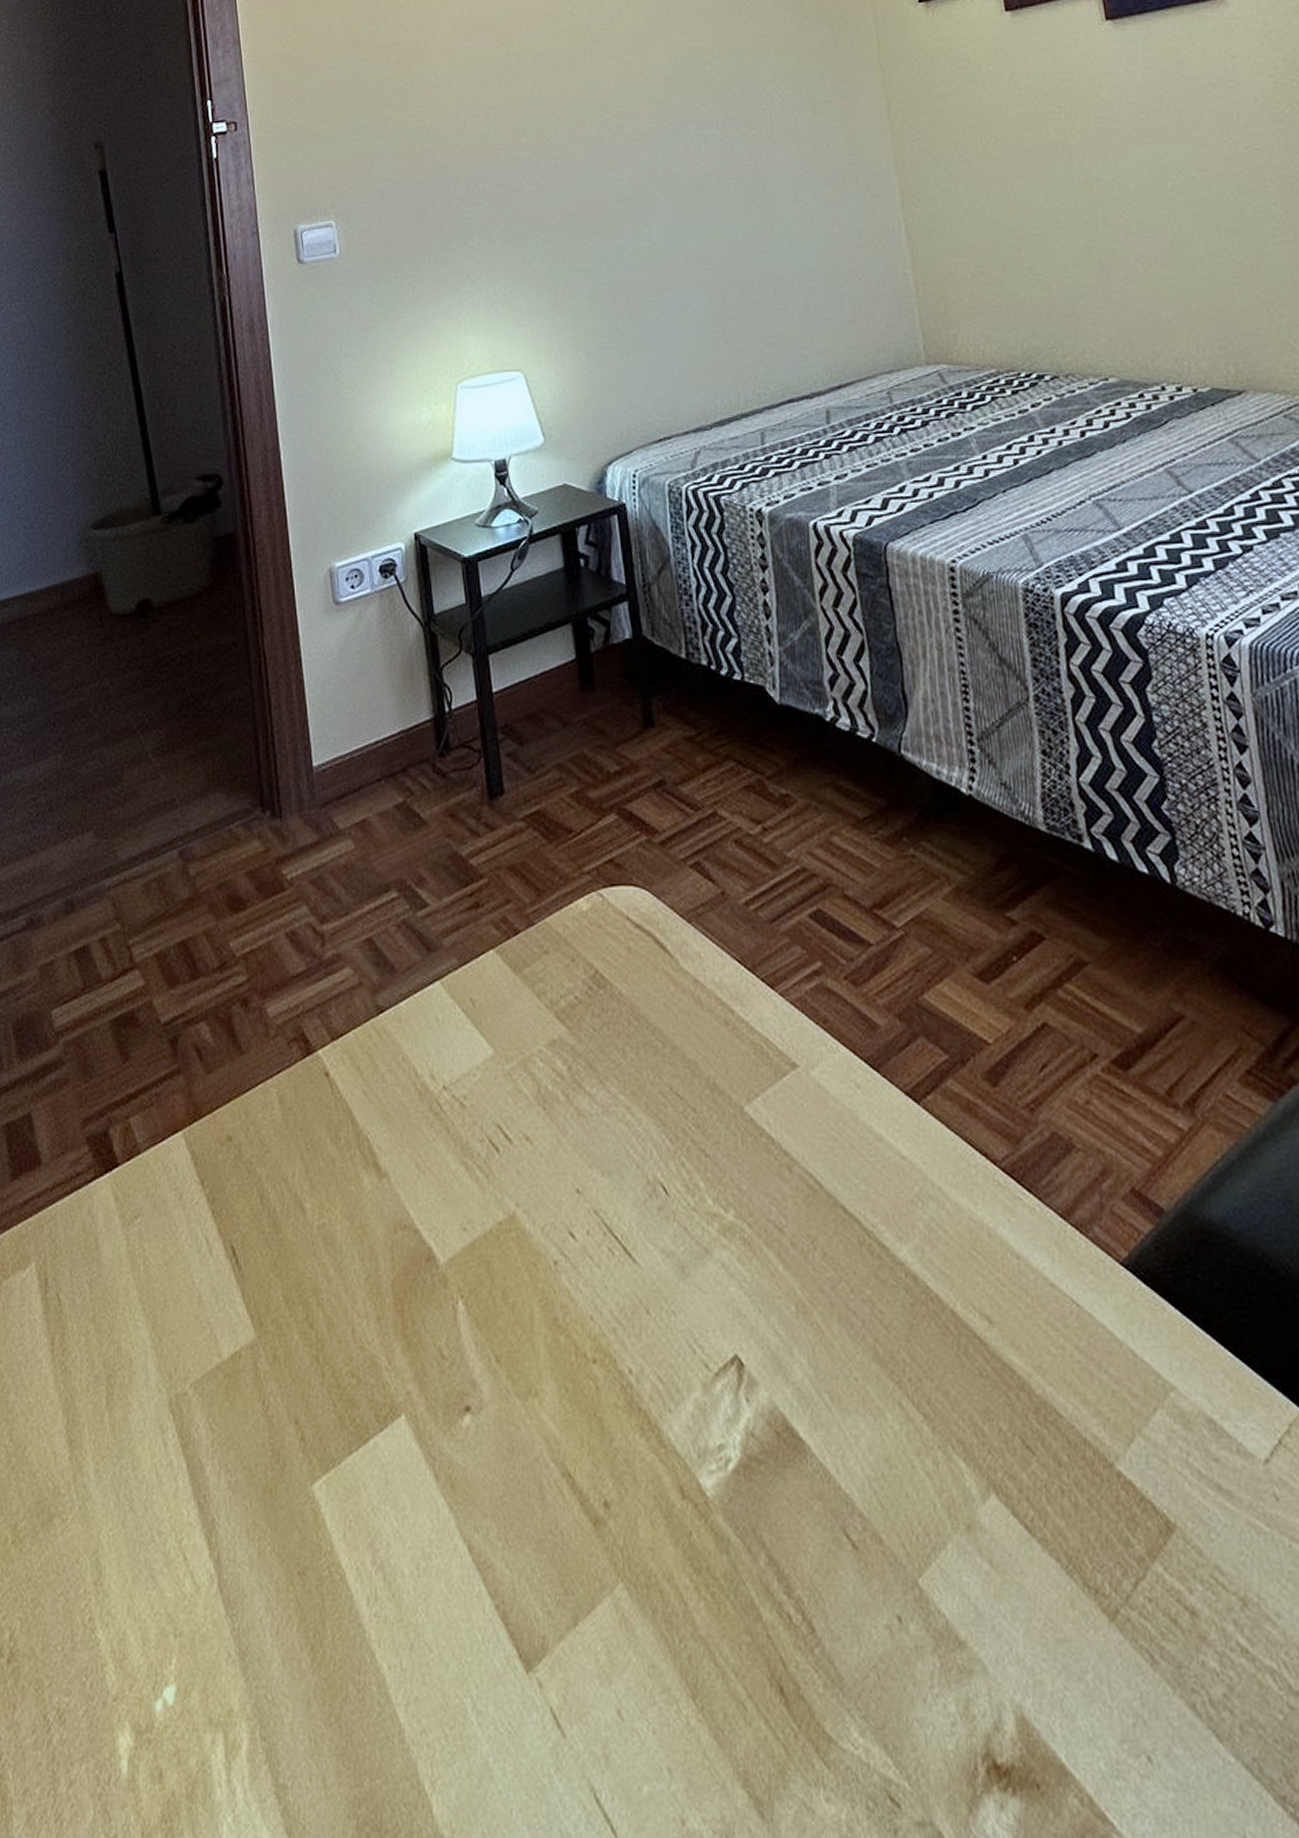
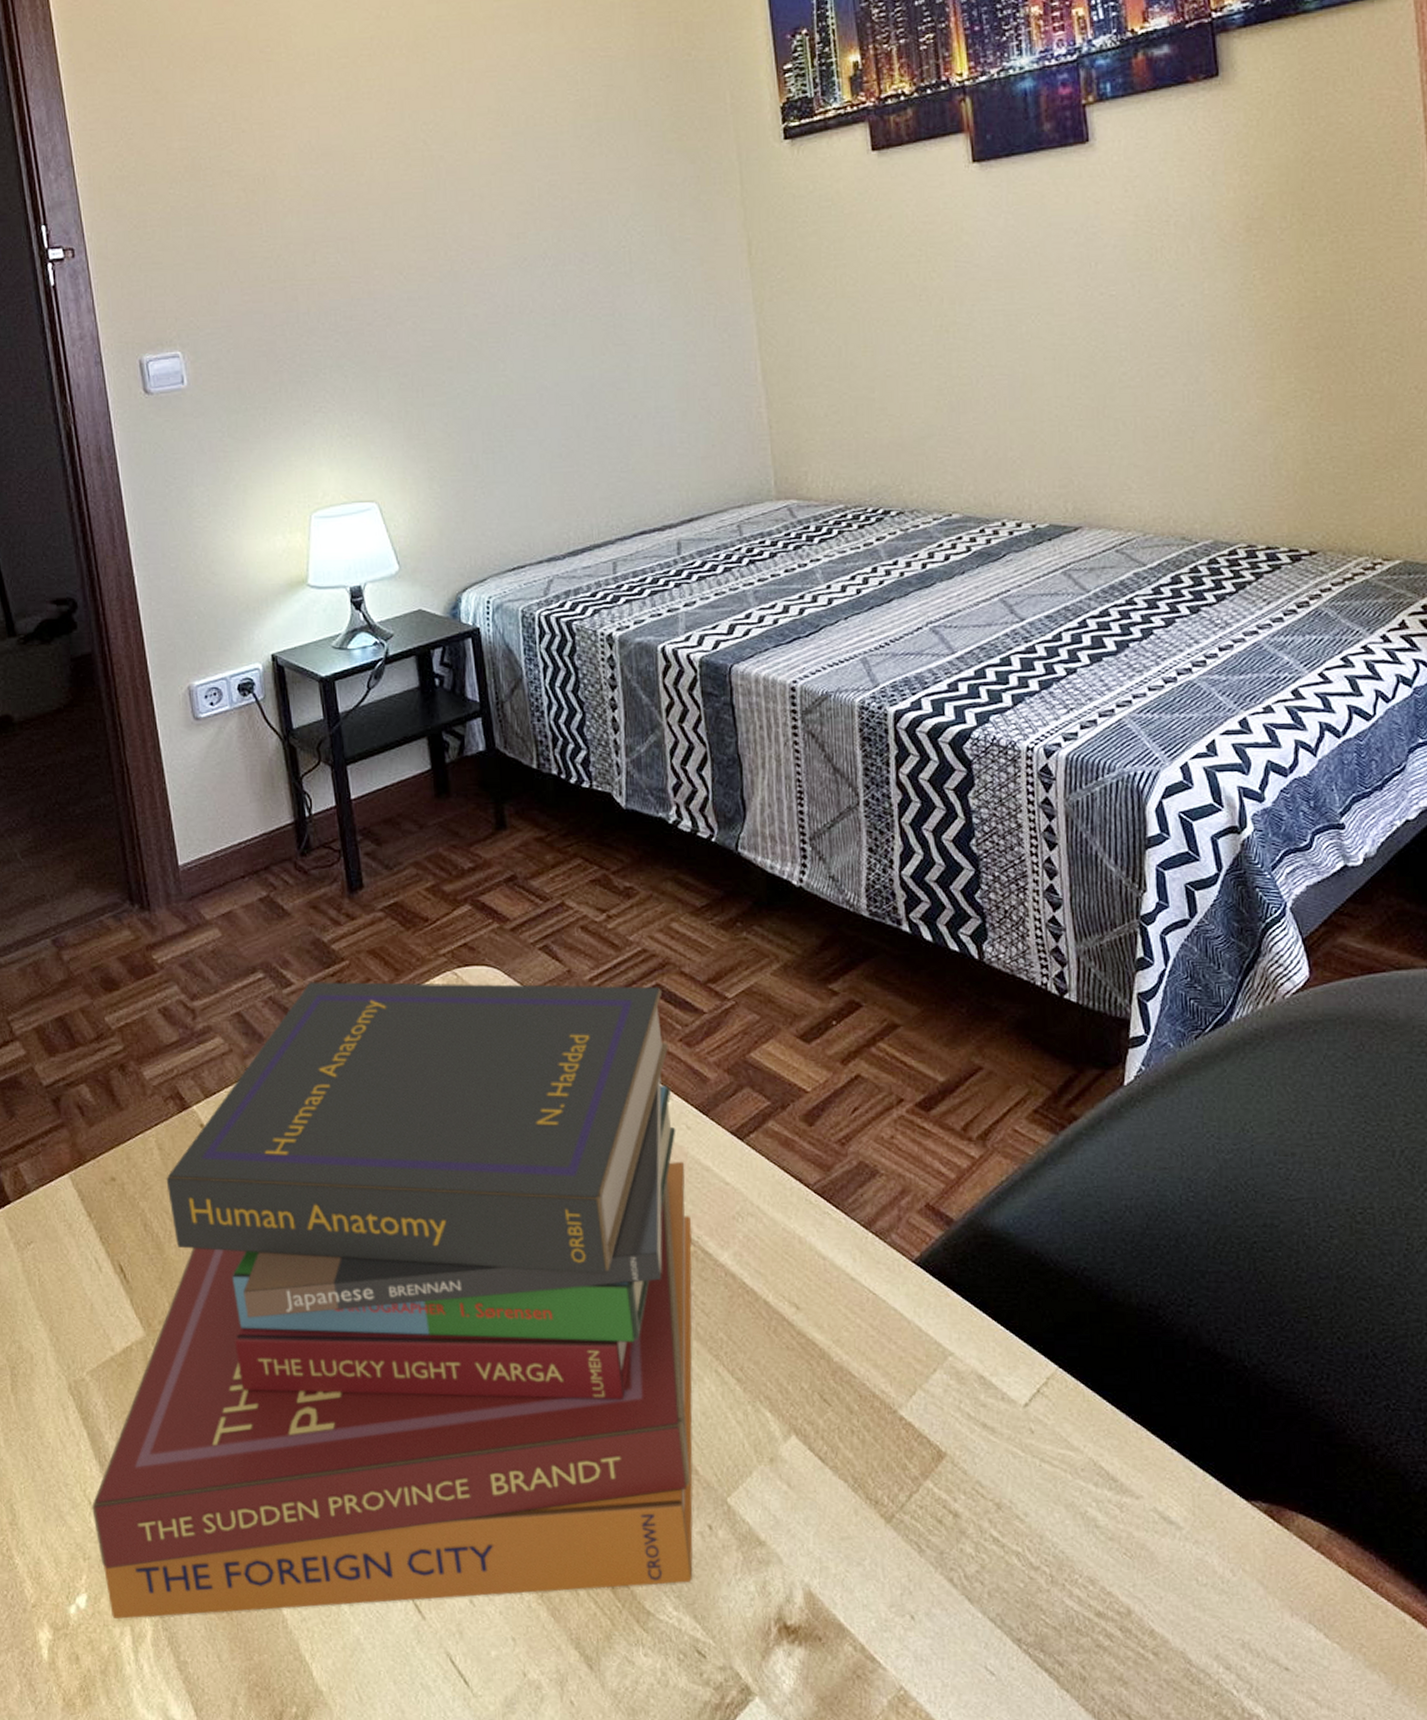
books: none [187,903,881,1722] -> present [92,982,693,1619]

